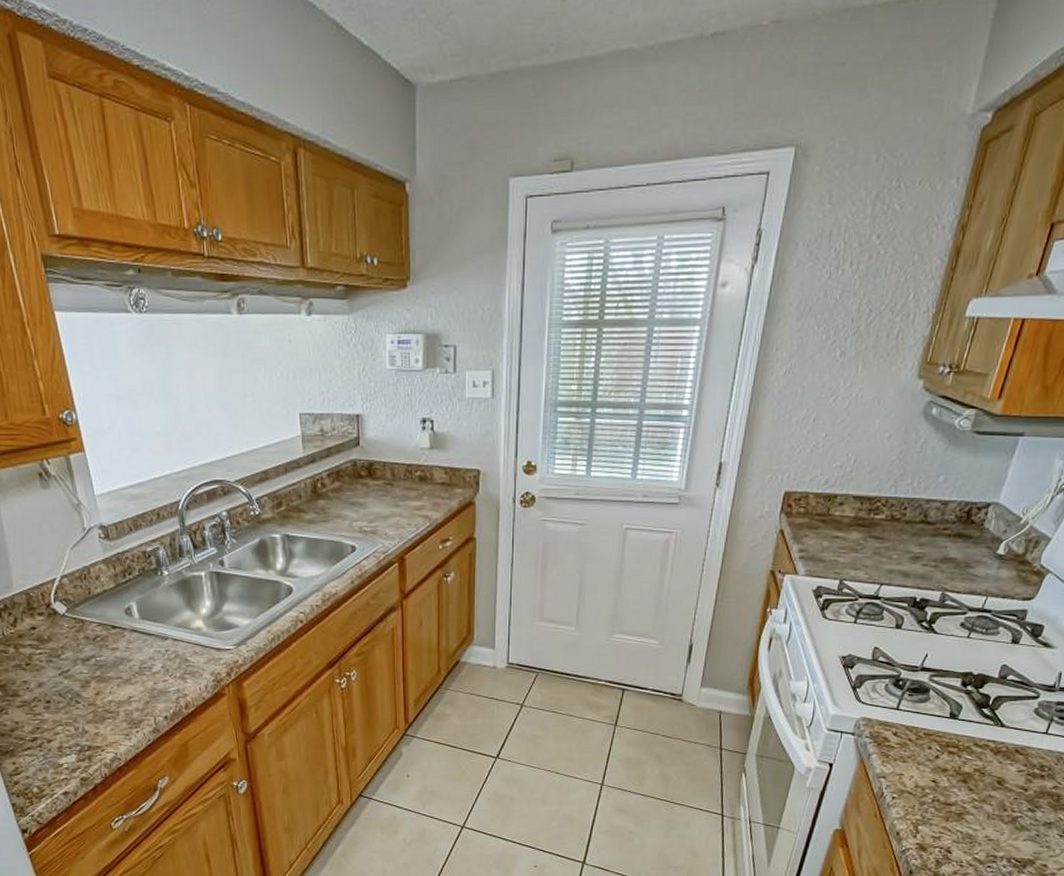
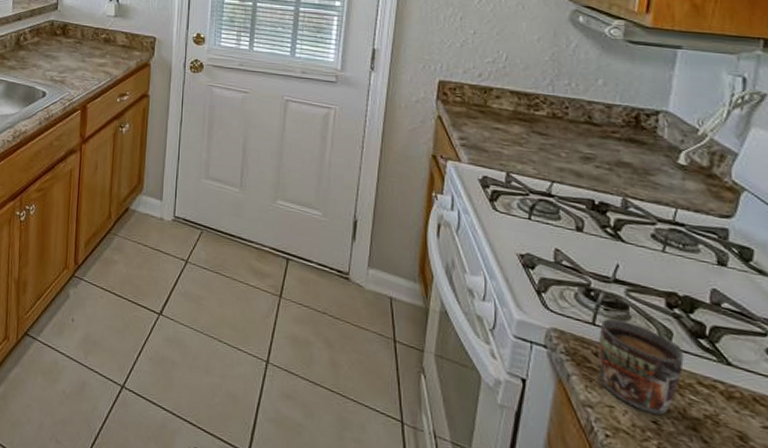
mug: none [895,702,968,774] -> present [598,318,684,415]

